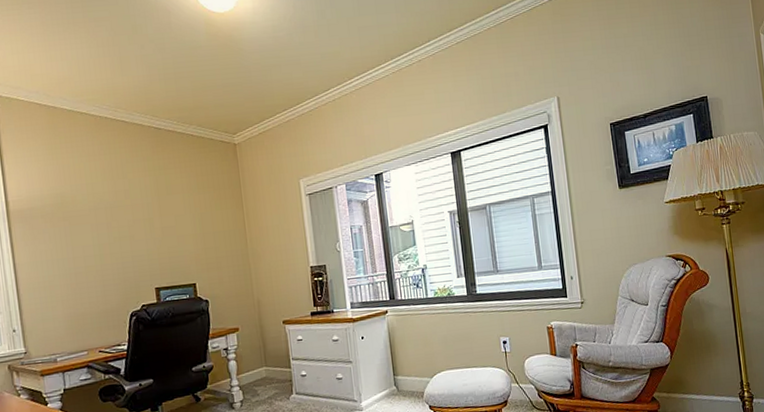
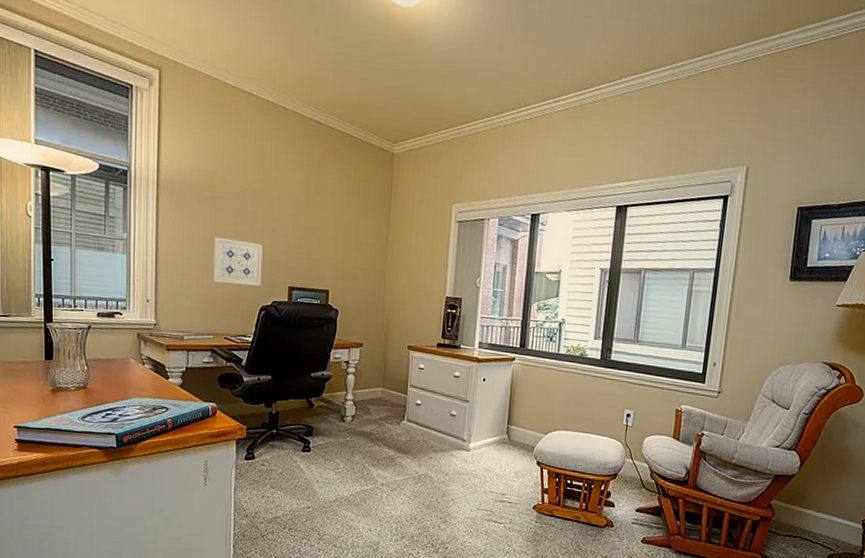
wall art: none [72,252,128,299] -> present [213,236,263,287]

